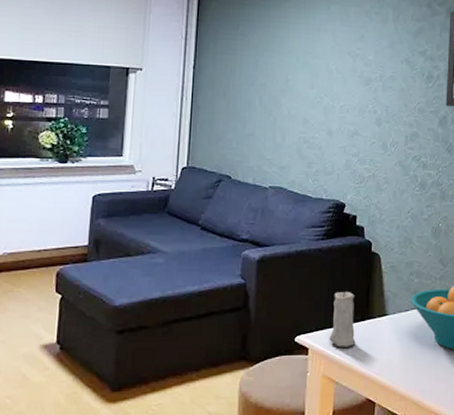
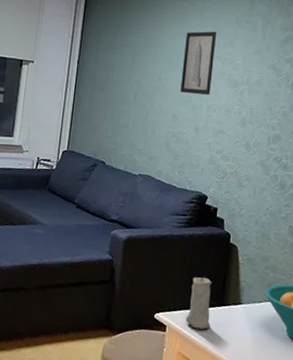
wall art: none [310,25,345,95] -> present [180,31,216,95]

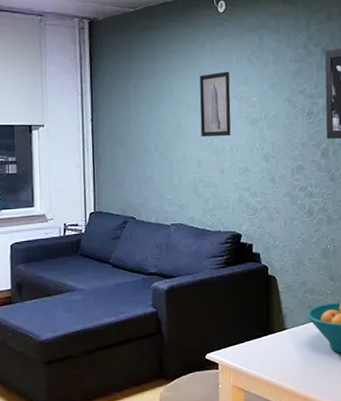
candle: present [185,274,212,329] -> none [236,308,260,361]

